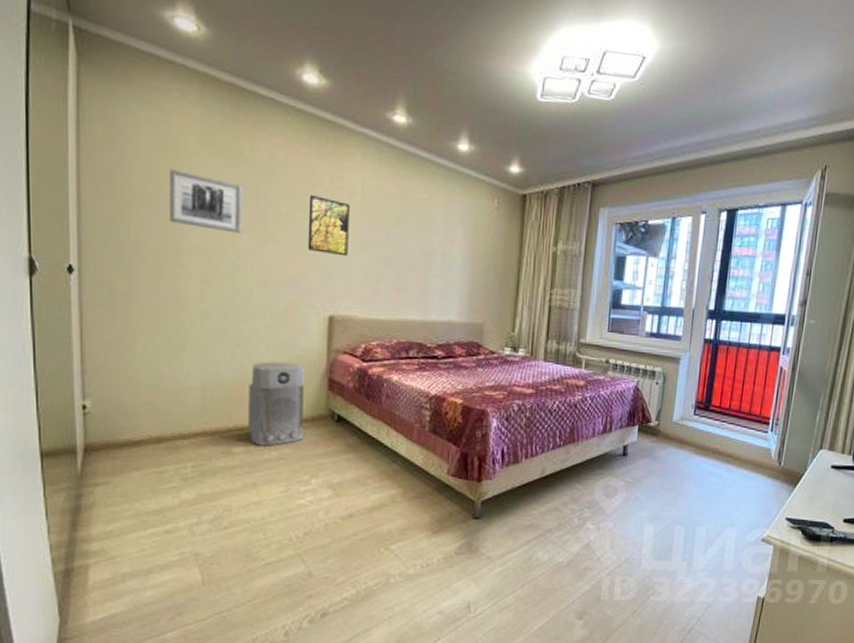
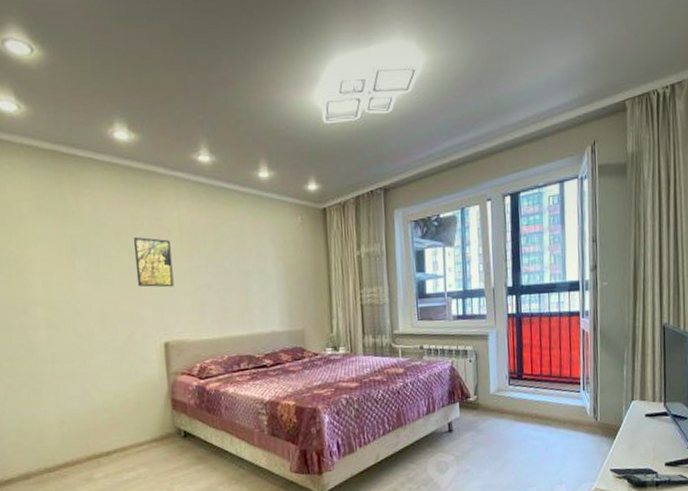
wall art: present [170,168,242,234] -> none [8,232,78,281]
air purifier: present [248,361,304,446] -> none [101,389,156,469]

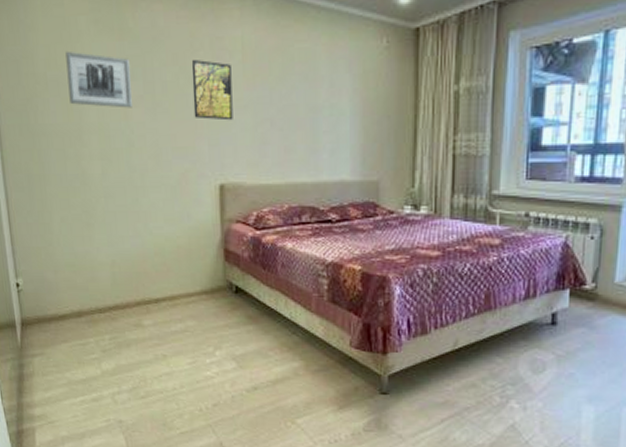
wall art: none [8,232,78,281] -> present [65,51,132,108]

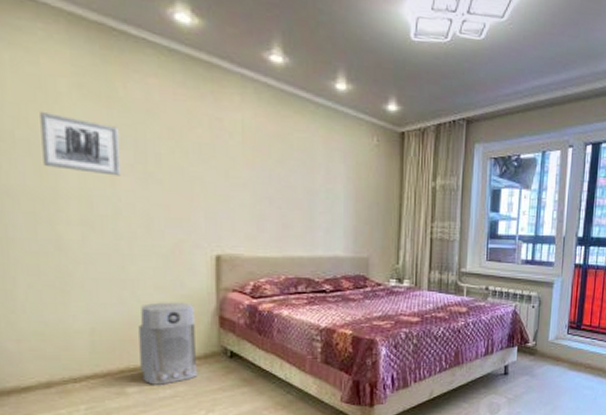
air purifier: none [151,234,206,319] -> present [138,302,198,385]
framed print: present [191,59,233,121] -> none [188,135,232,196]

